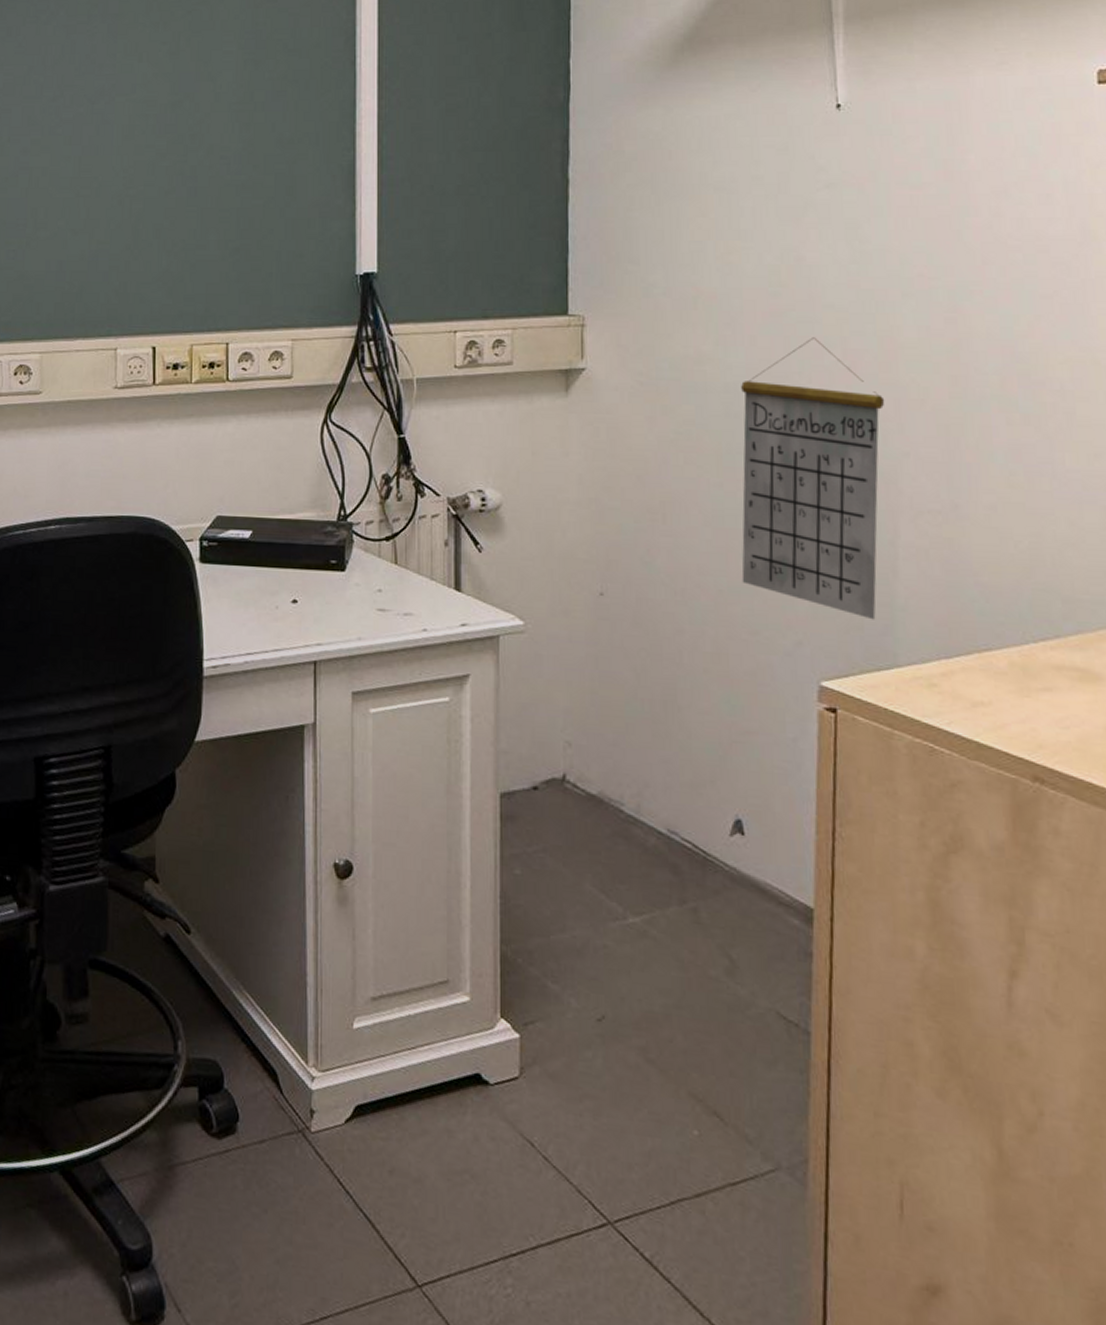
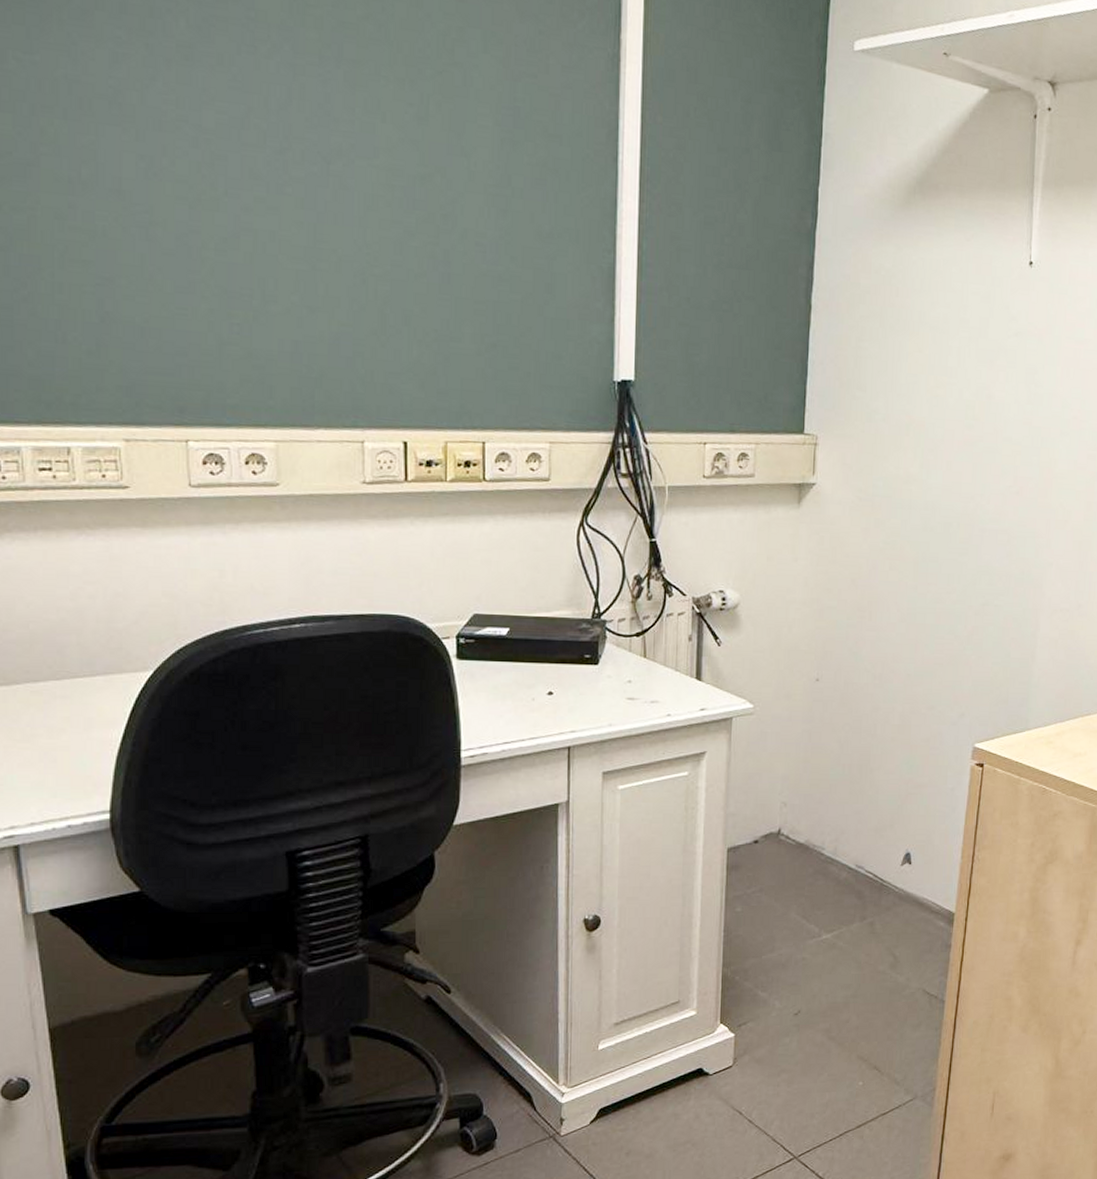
calendar: present [741,337,885,620] -> none [925,465,1040,695]

